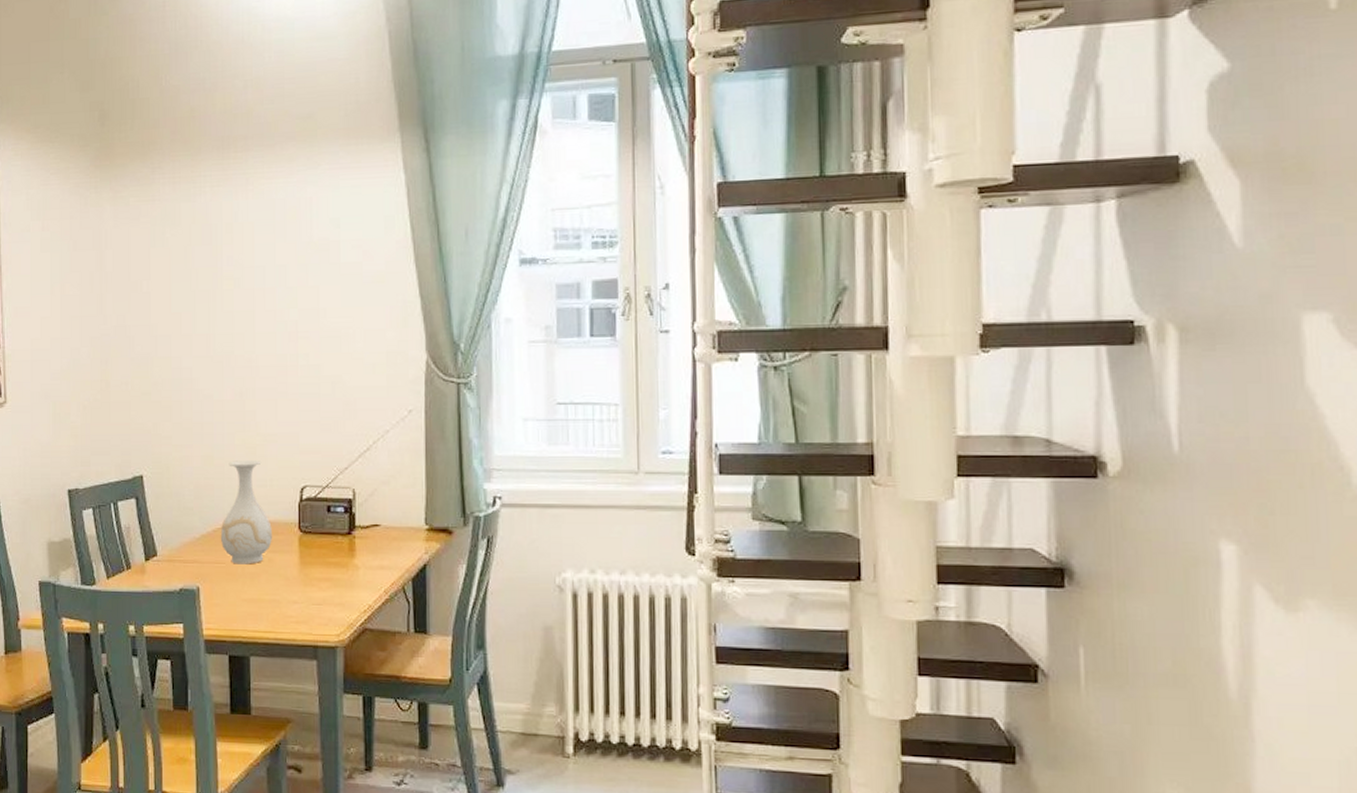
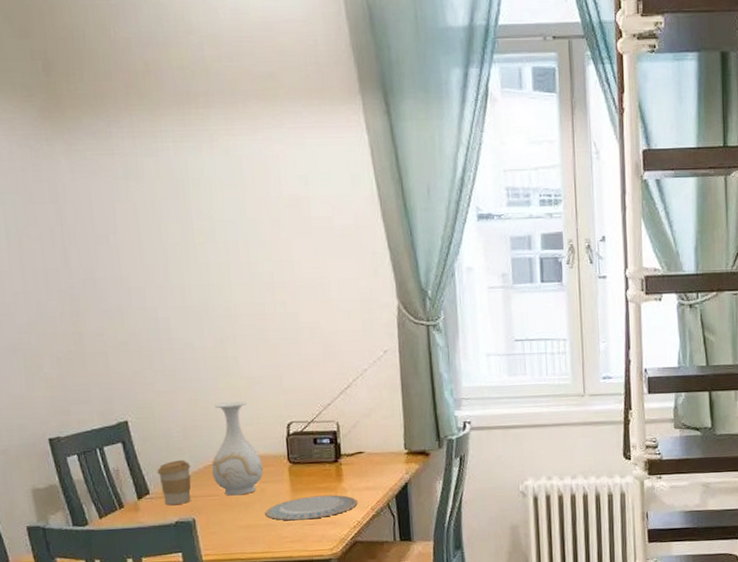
coffee cup: none [166,520,200,569] -> present [157,459,191,505]
plate: none [271,571,370,598] -> present [265,494,358,521]

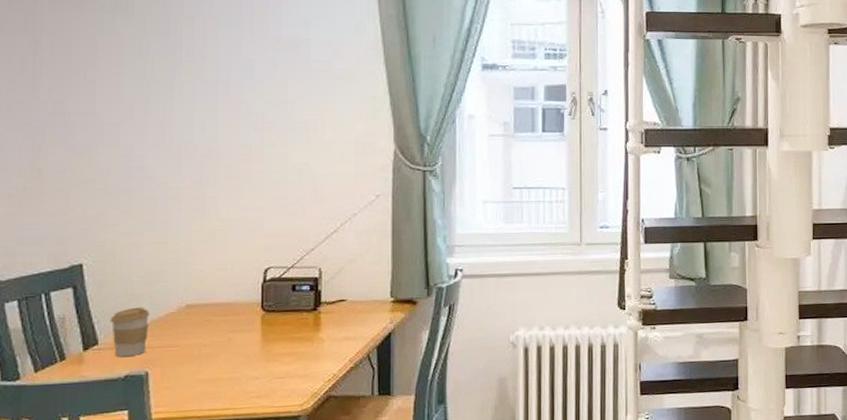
vase: present [212,401,264,496] -> none [173,245,234,347]
plate: present [265,494,358,521] -> none [230,345,335,374]

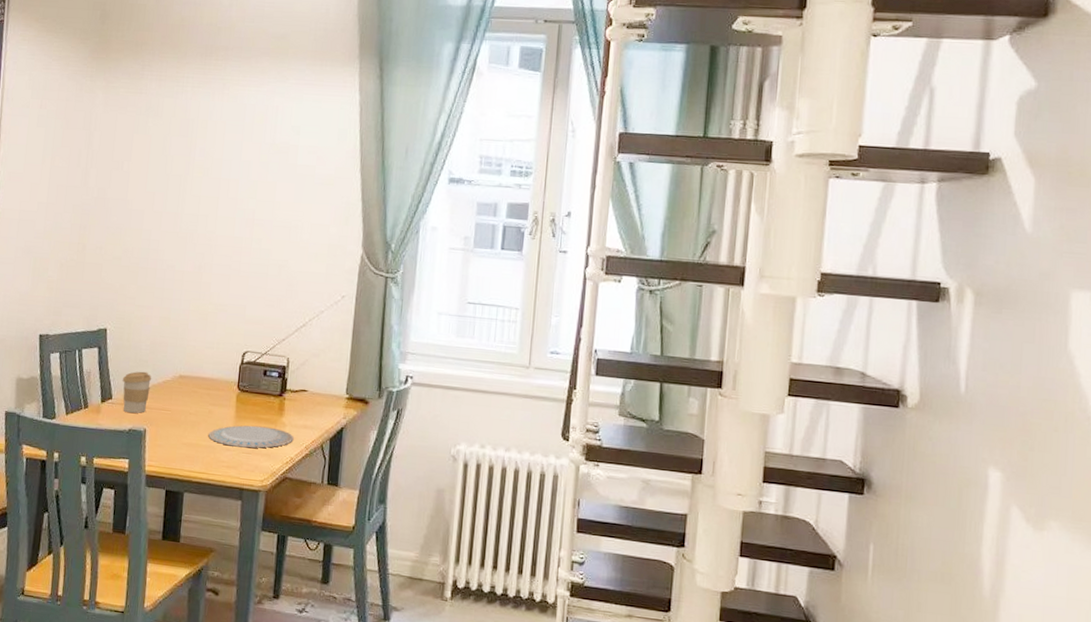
plate: none [230,345,335,374] -> present [208,425,294,448]

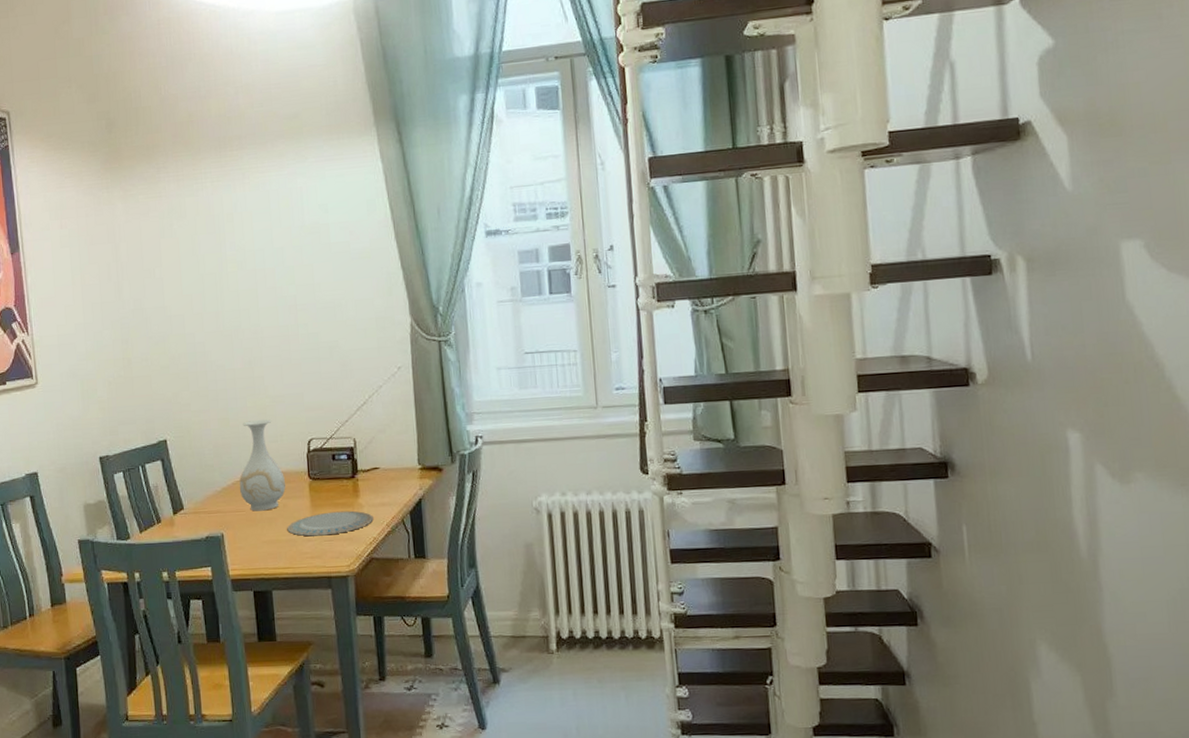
coffee cup: present [122,371,152,413] -> none [191,476,221,520]
vase: none [168,324,215,414] -> present [239,419,286,511]

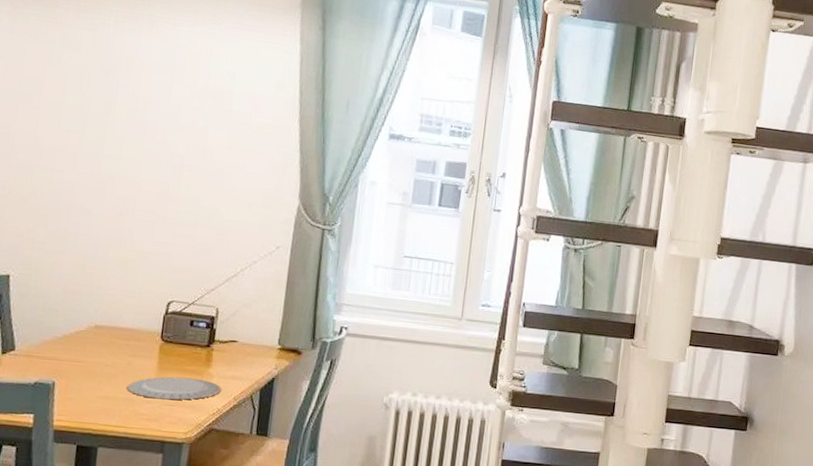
vase: present [239,419,286,511] -> none [82,271,135,366]

